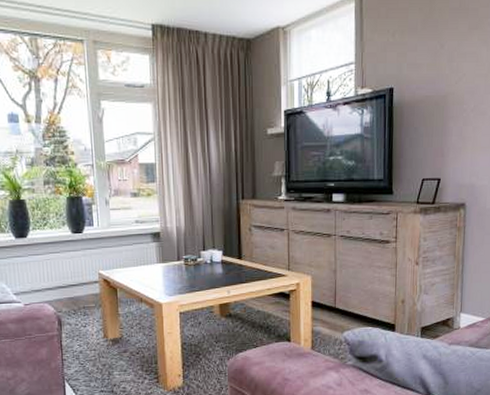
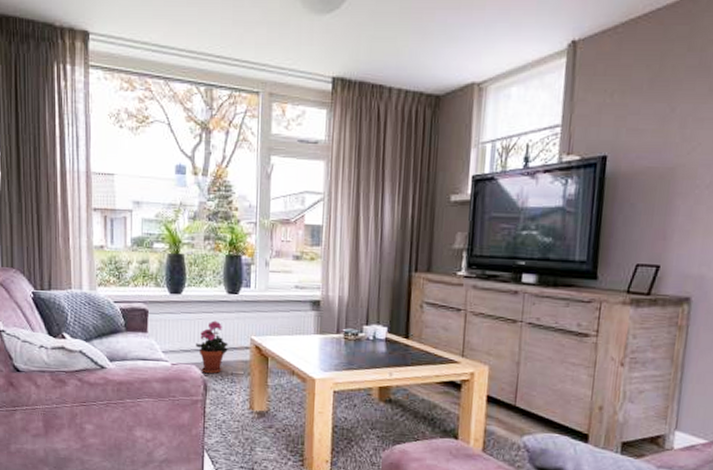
potted plant: none [46,260,78,310] -> present [196,320,228,374]

